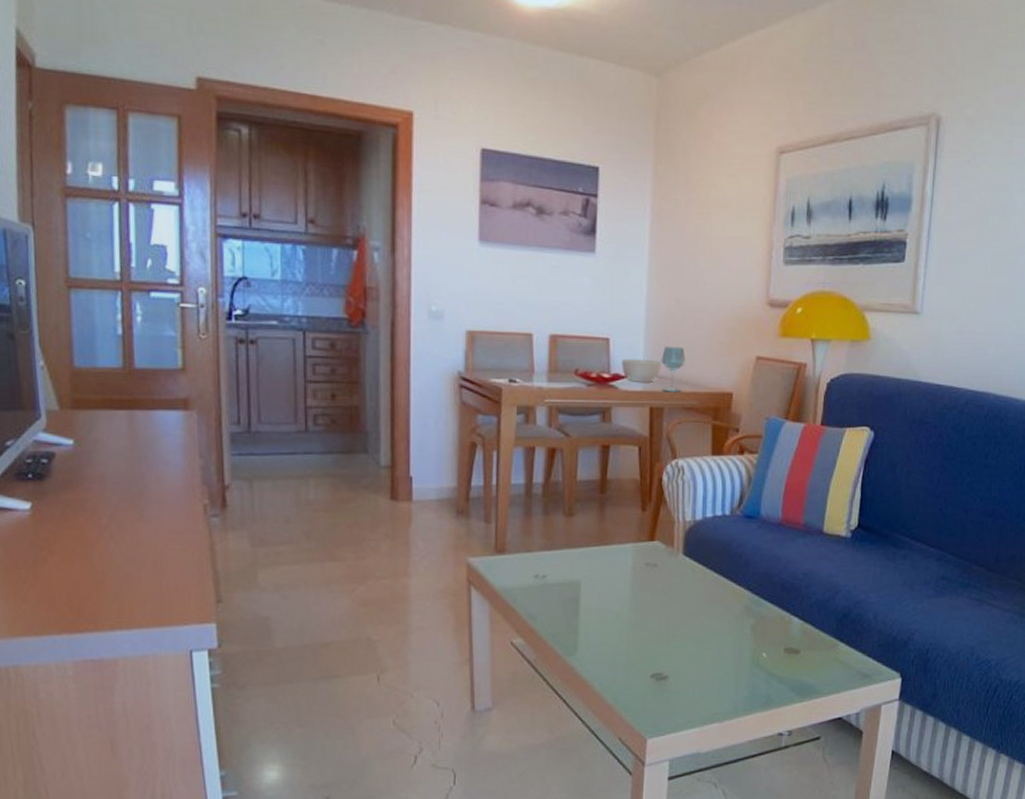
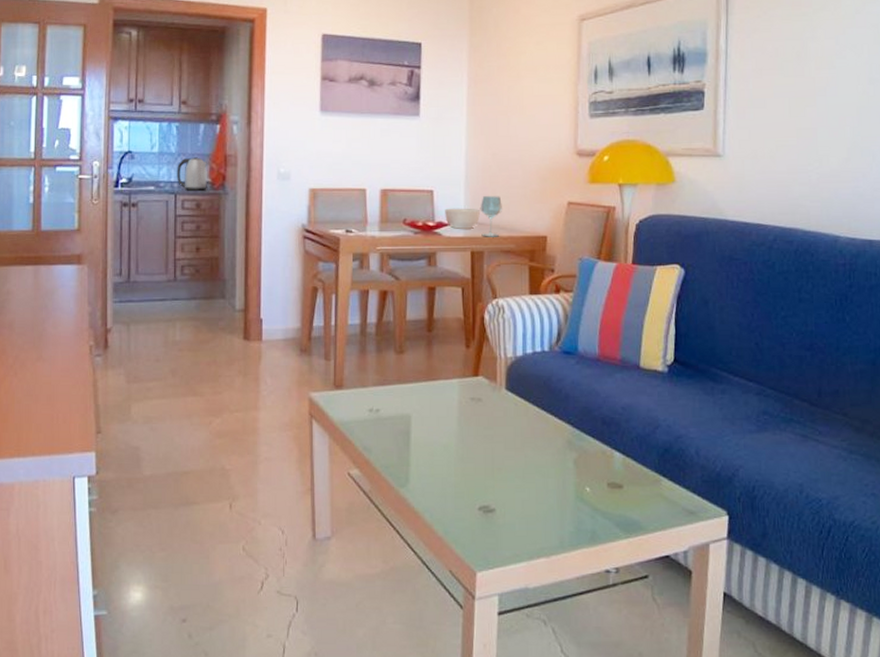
kettle: none [305,288,343,328] -> present [177,157,207,191]

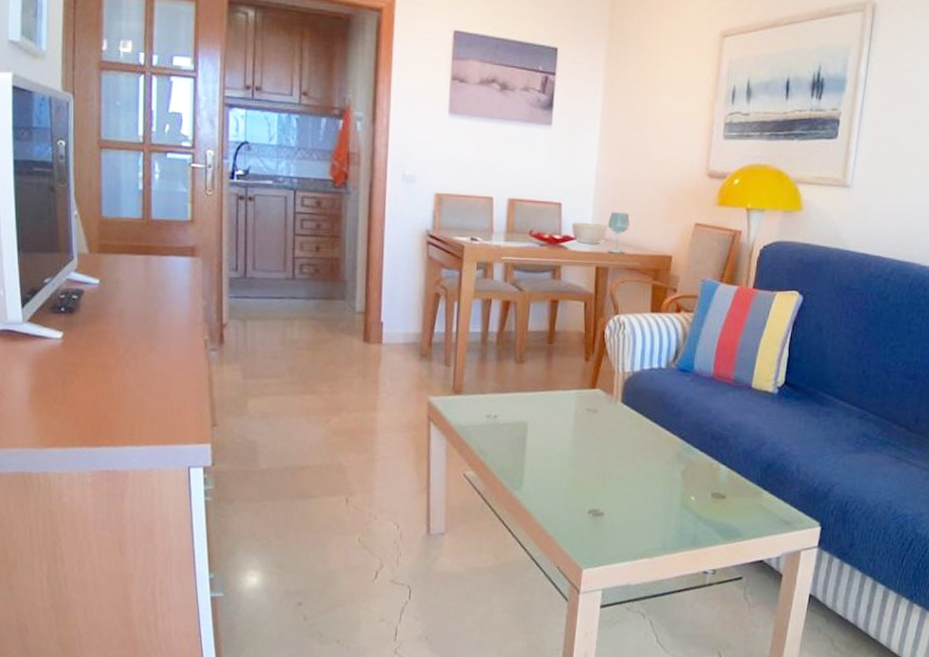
kettle: present [177,157,207,191] -> none [296,152,329,188]

